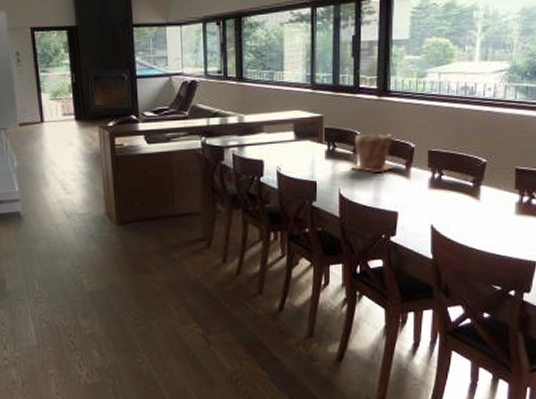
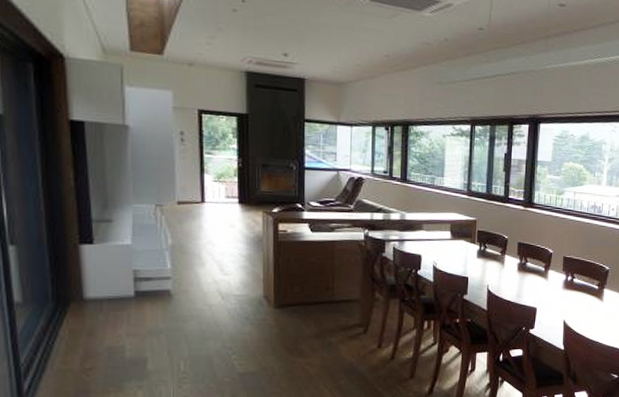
plant pot: present [351,134,394,172] -> none [499,238,535,272]

